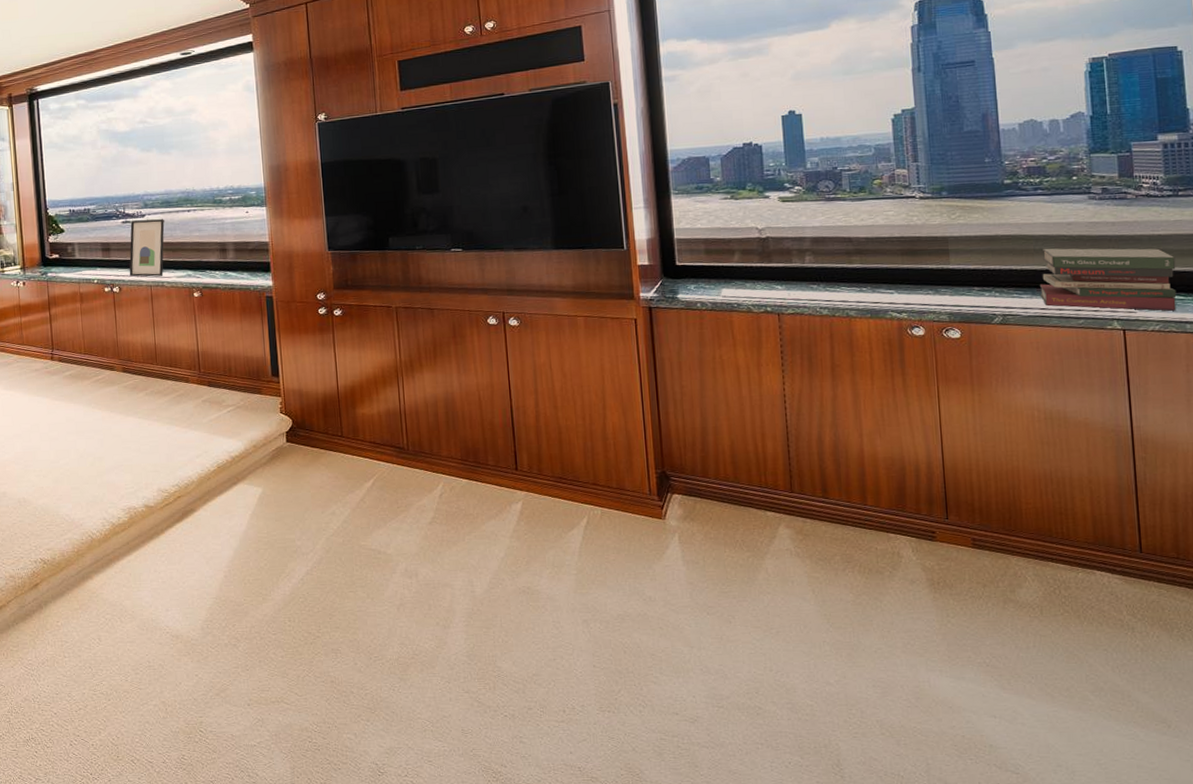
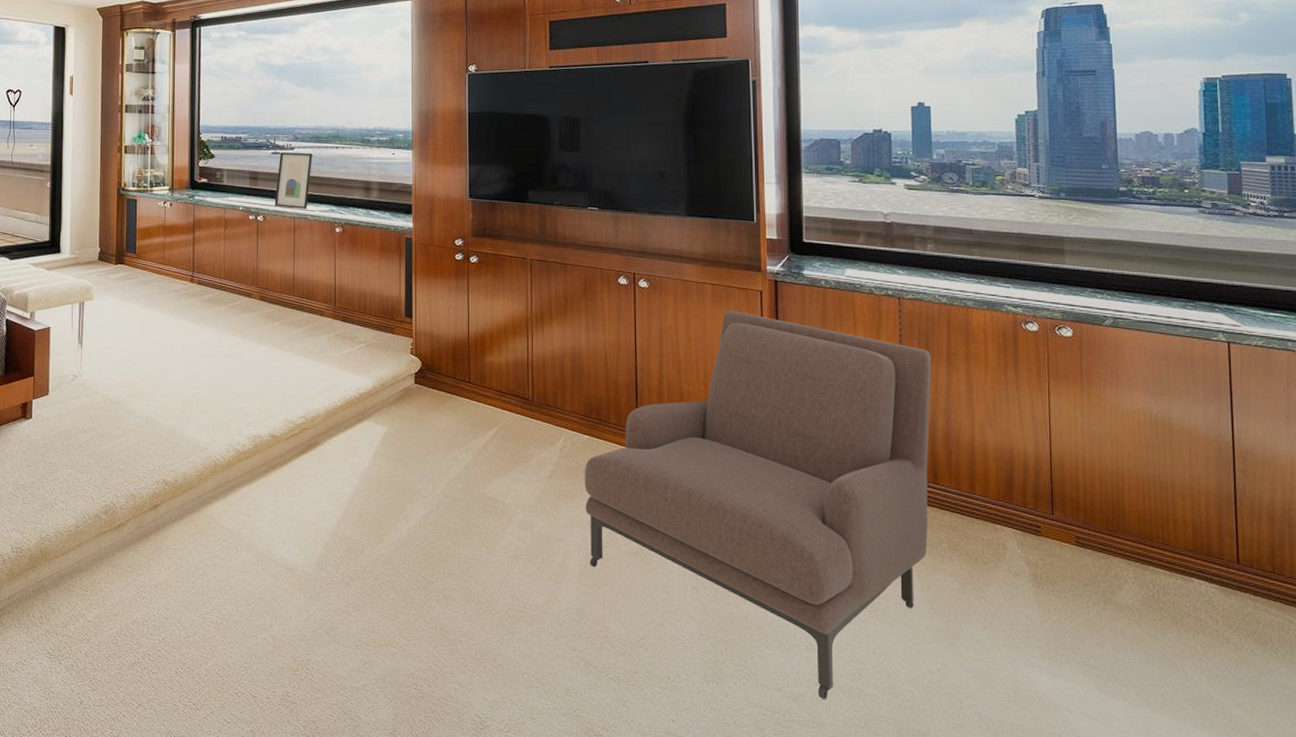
armchair: none [465,341,820,721] -> present [584,310,932,700]
books: present [1039,248,1177,311] -> none [1149,256,1280,328]

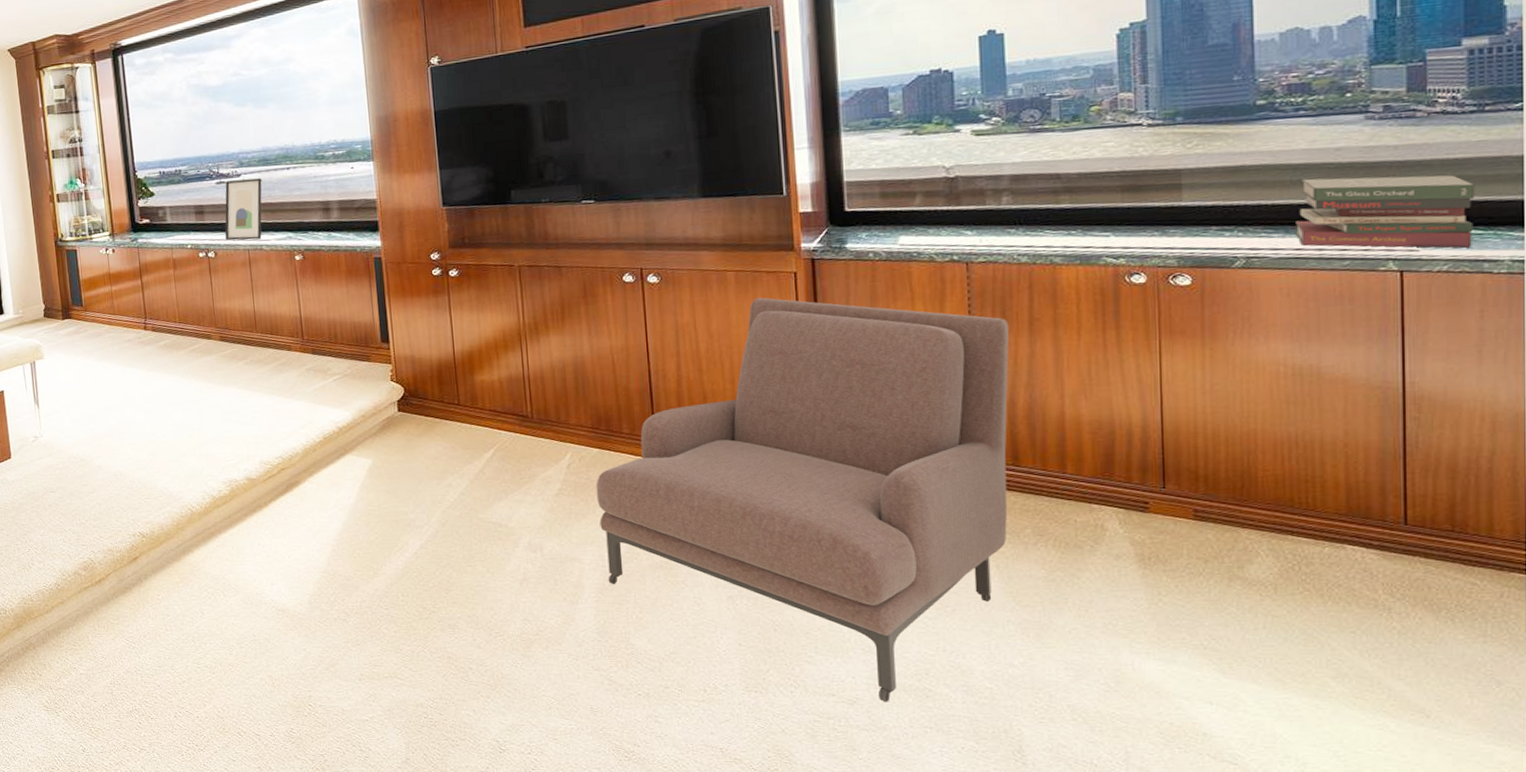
books: none [1149,256,1280,328] -> present [1294,175,1475,248]

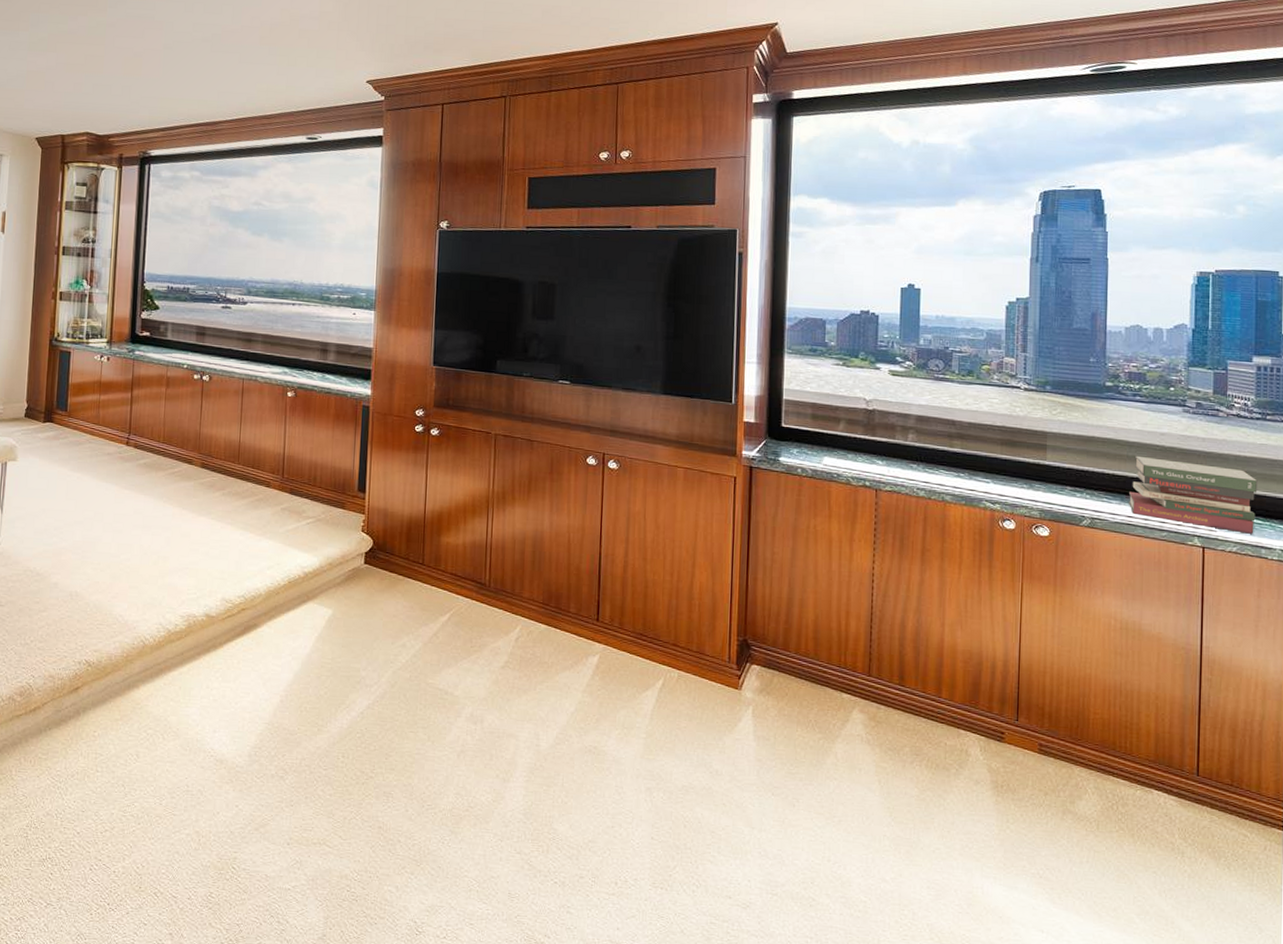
picture frame: present [225,178,263,241] -> none [222,306,268,371]
armchair: present [596,297,1010,703] -> none [539,496,906,909]

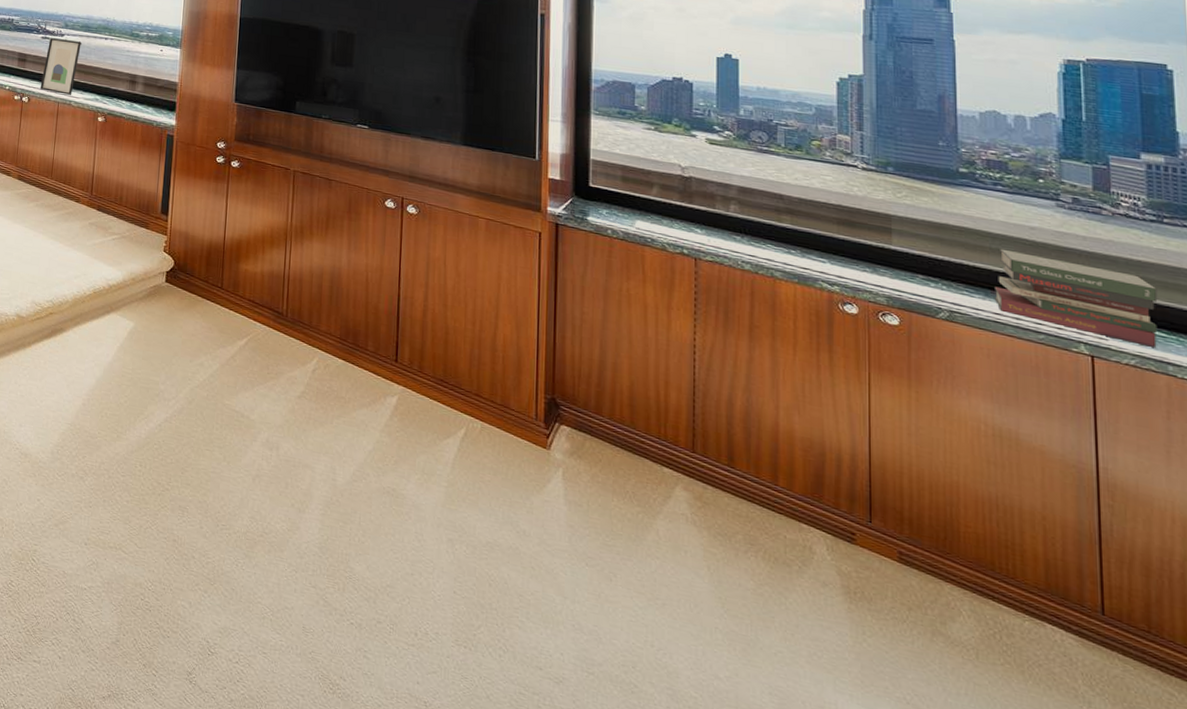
picture frame: none [222,306,268,371] -> present [40,37,82,96]

